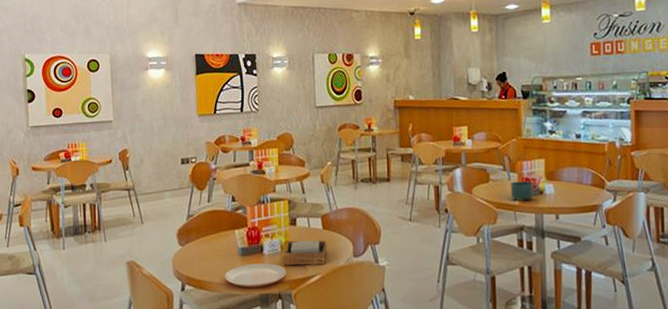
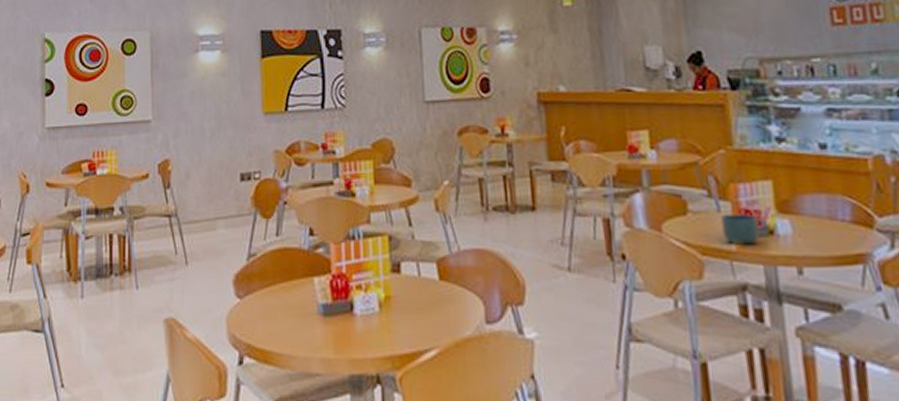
plate: present [225,263,287,288] -> none [299,328,388,364]
napkin holder: present [283,240,327,266] -> none [382,296,447,334]

